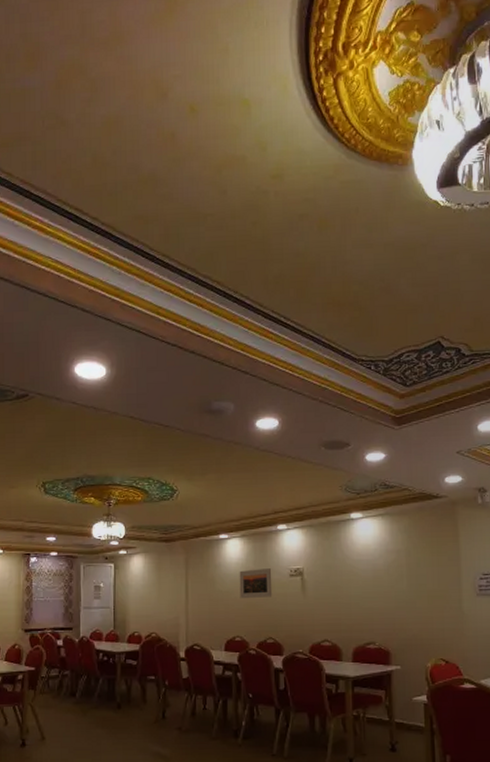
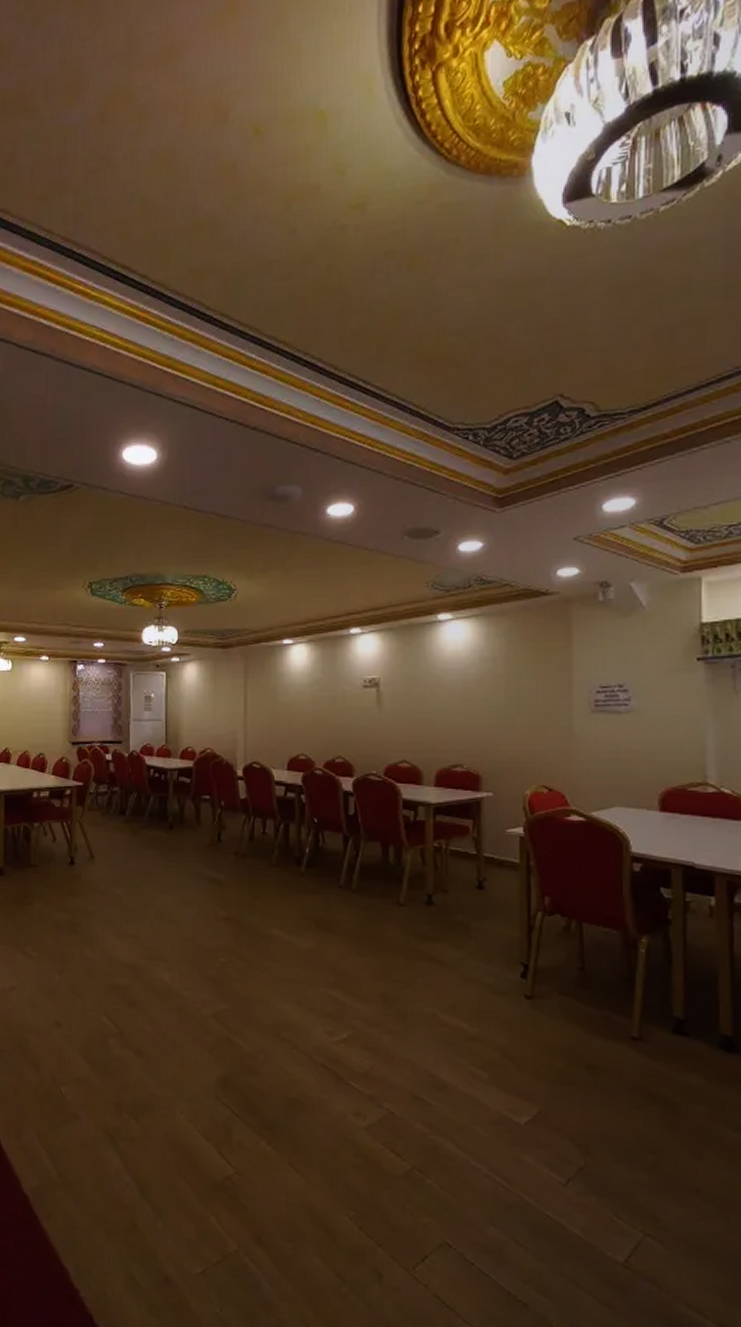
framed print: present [239,568,273,599] -> none [305,678,343,713]

